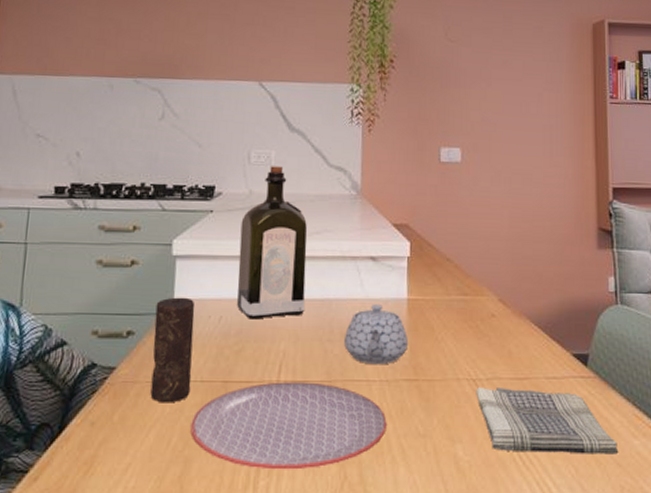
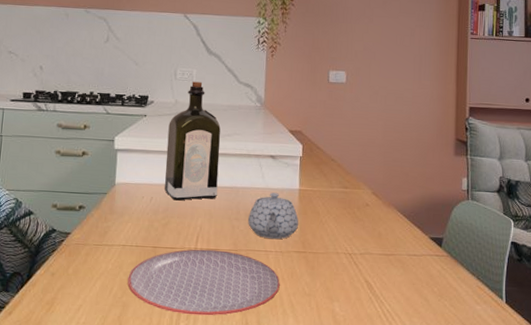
candle: present [150,297,195,403] -> none [97,181,132,262]
dish towel: present [476,387,619,455] -> none [351,260,464,316]

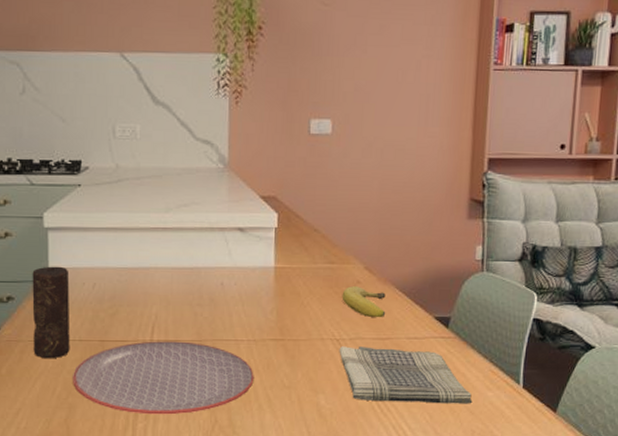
candle: none [97,181,132,262] -> present [32,266,70,359]
liquor: present [165,81,221,201] -> none [108,140,176,286]
teapot: present [247,193,298,240] -> none [212,272,275,327]
dish towel: none [351,260,464,316] -> present [339,346,473,404]
fruit: none [353,208,390,237] -> present [342,286,386,318]

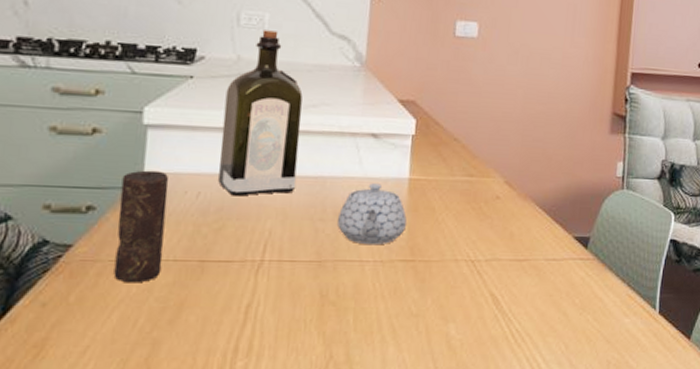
plate: present [73,341,254,415] -> none [160,261,379,350]
liquor: none [108,140,176,286] -> present [218,30,303,196]
teapot: none [212,272,275,327] -> present [336,183,407,245]
dish towel: present [339,346,473,404] -> none [473,268,609,332]
fruit: present [342,286,386,318] -> none [479,202,525,238]

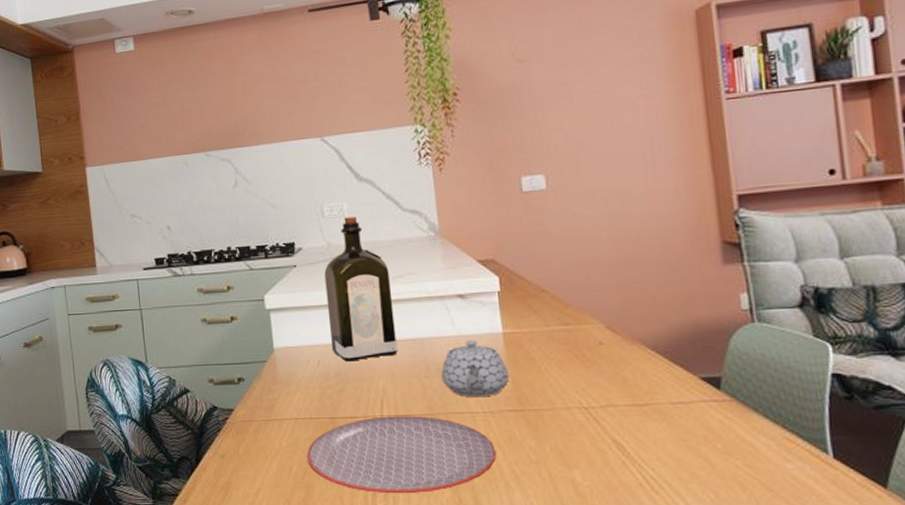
candle: present [113,170,169,283] -> none [259,345,302,438]
plate: none [160,261,379,350] -> present [307,416,497,494]

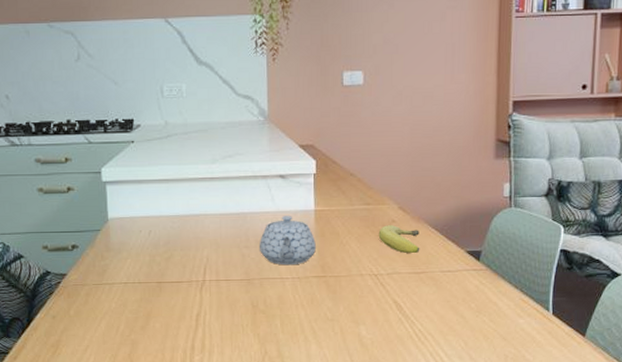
plate: present [307,416,497,494] -> none [134,281,299,348]
liquor: present [324,216,397,362] -> none [160,98,222,232]
fruit: none [583,348,639,382] -> present [378,225,420,254]

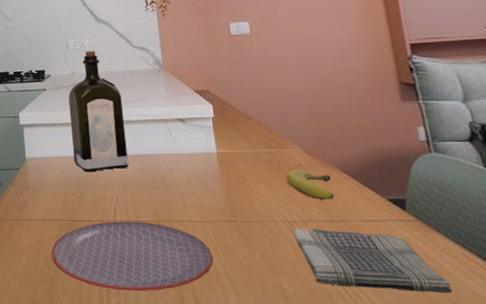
plate: none [134,281,299,348] -> present [51,221,213,292]
liquor: none [160,98,222,232] -> present [68,51,128,172]
teapot: present [259,216,316,266] -> none [165,158,223,208]
dish towel: none [377,280,505,331] -> present [292,228,453,294]

